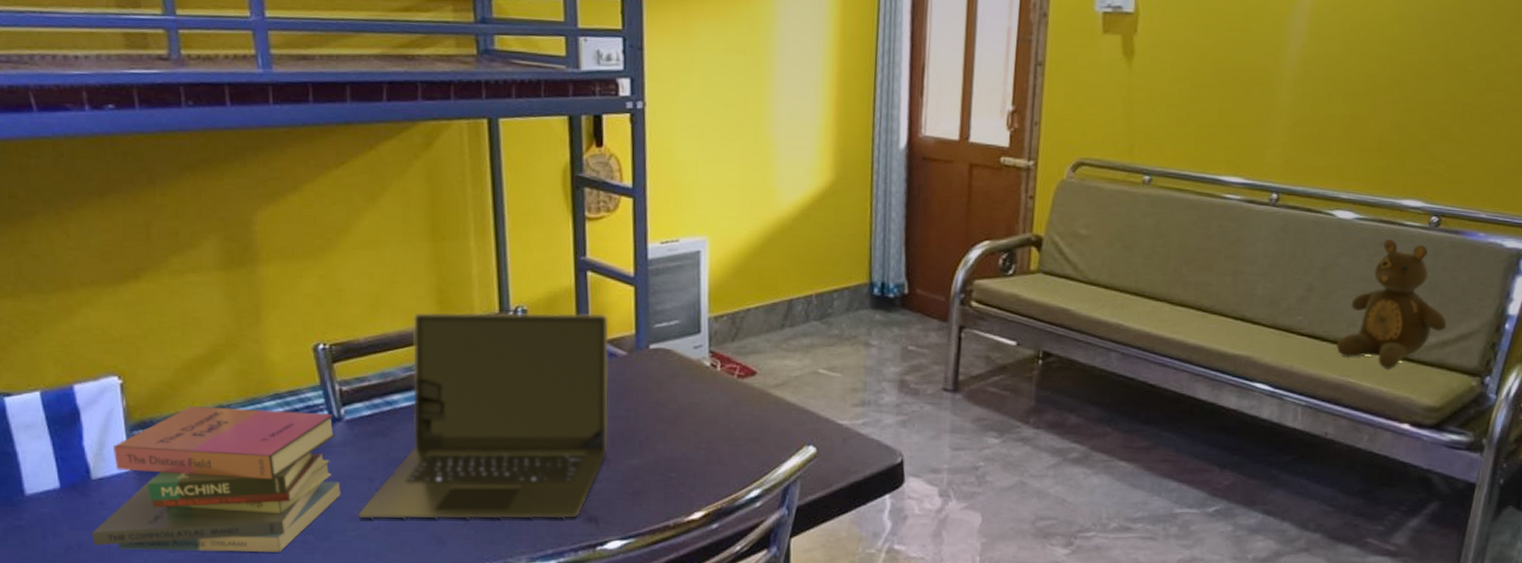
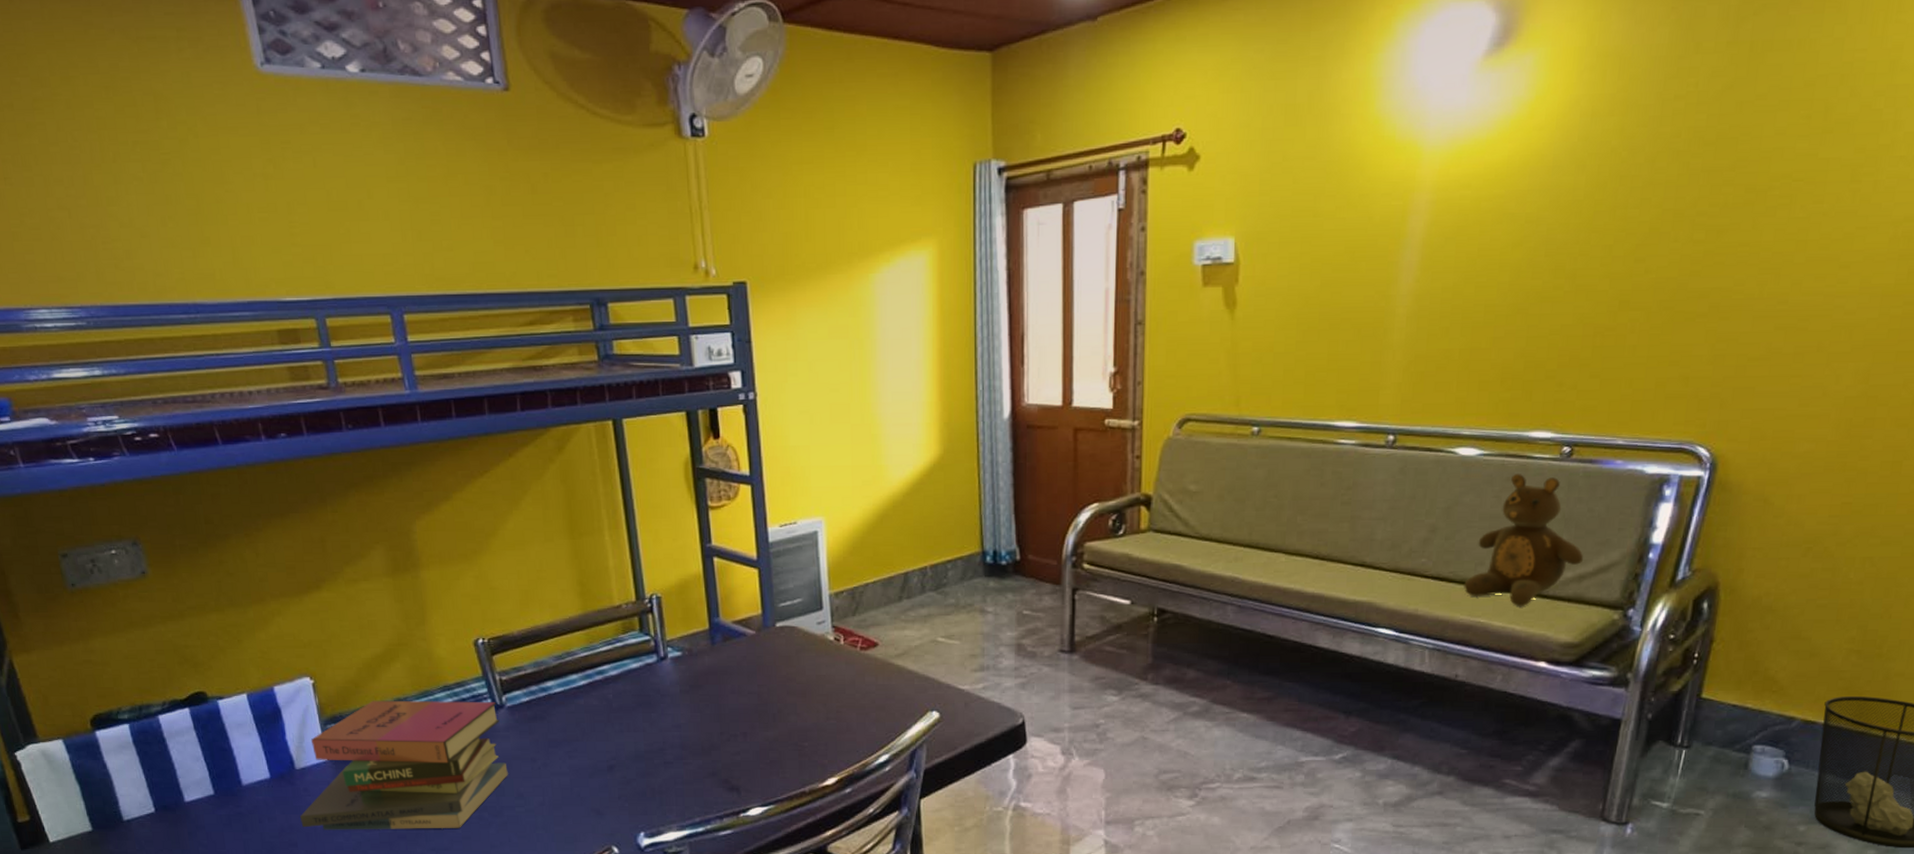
laptop: present [358,312,609,519] -> none [524,596,744,796]

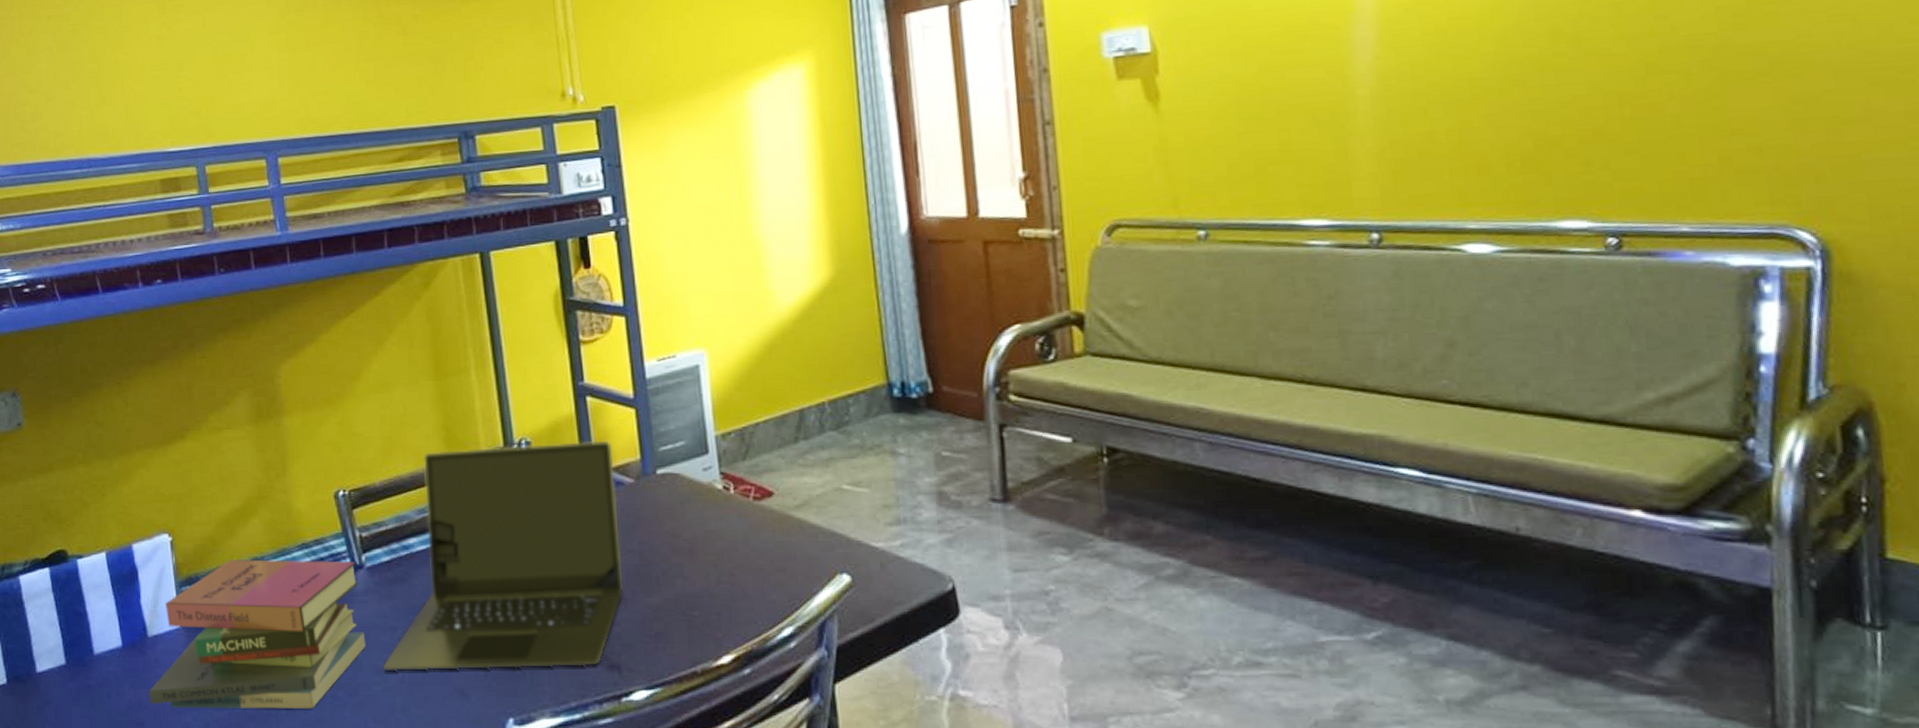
laptop: none [524,596,744,796] -> present [383,440,624,672]
teddy bear: present [1464,474,1584,607] -> none [1505,272,1667,439]

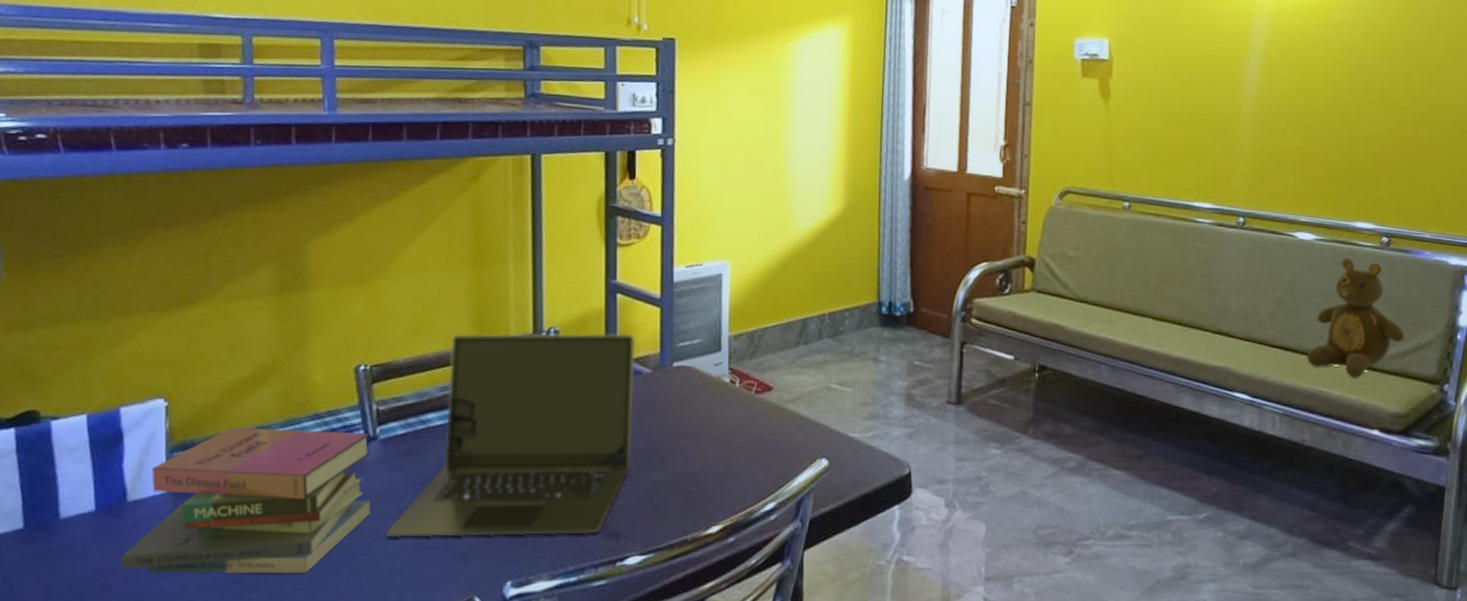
teddy bear: none [1505,272,1667,439] -> present [1306,258,1405,379]

